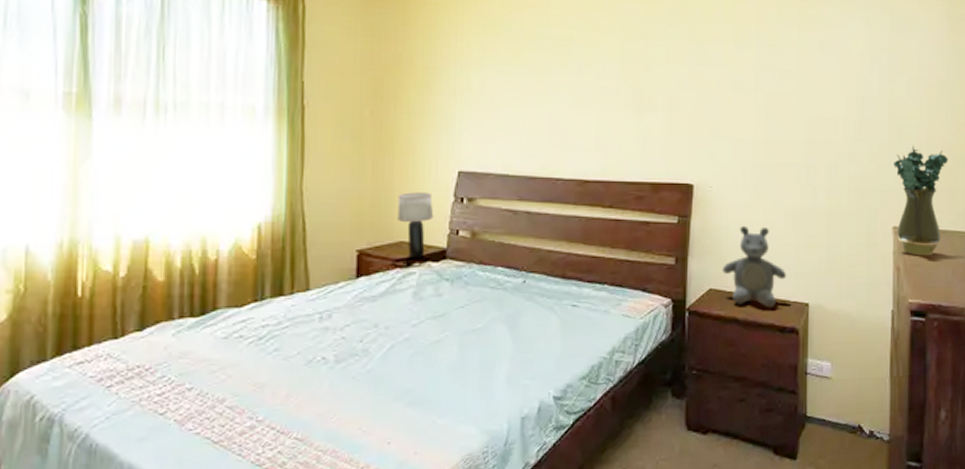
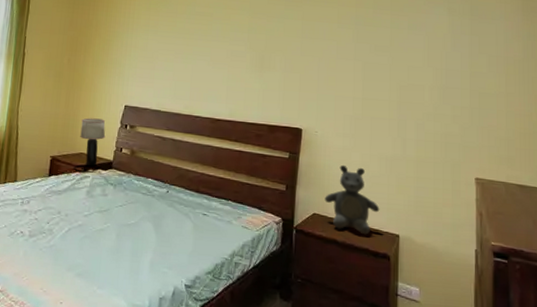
vase: present [894,145,948,256] -> none [475,111,526,206]

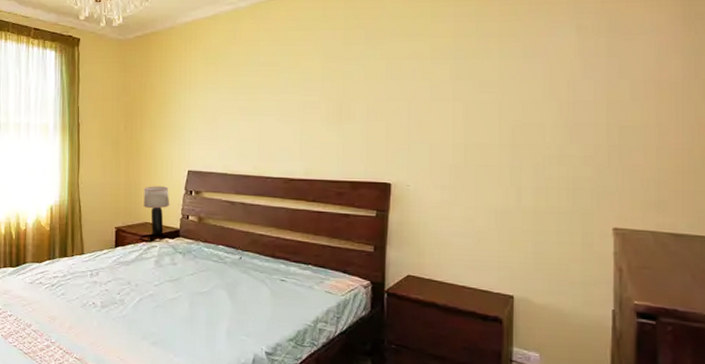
teddy bear: present [324,164,380,235] -> none [420,220,489,297]

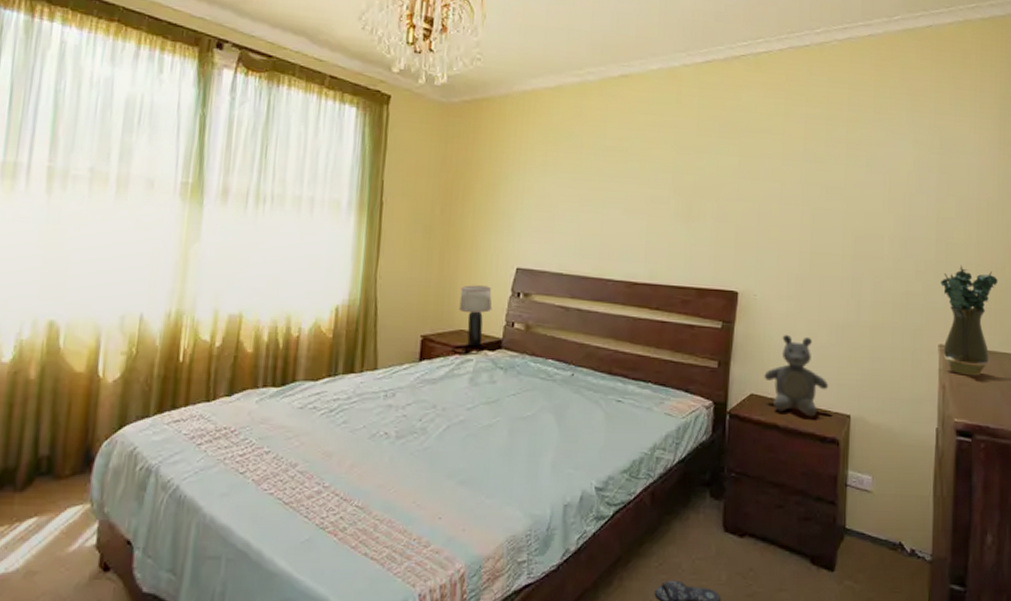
teddy bear: none [420,220,489,297] -> present [764,334,829,417]
vase: none [614,148,685,259] -> present [941,265,998,376]

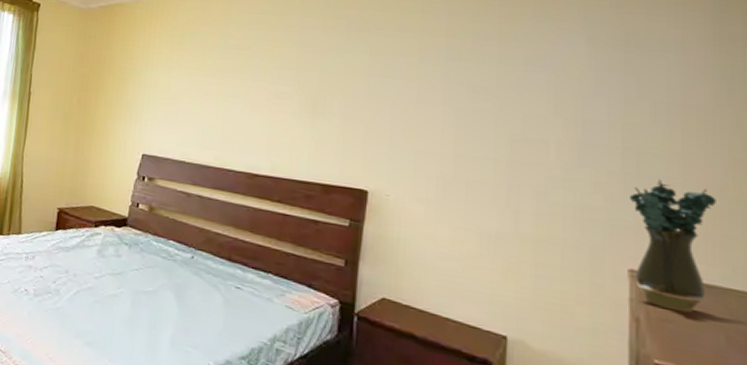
table lamp: present [459,285,492,347] -> none [91,167,120,222]
teddy bear: present [764,334,829,417] -> none [398,239,478,332]

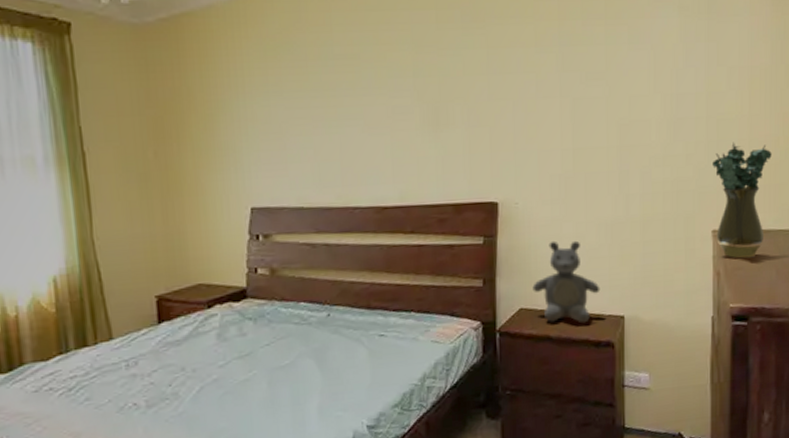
teddy bear: none [398,239,478,332] -> present [532,240,600,323]

